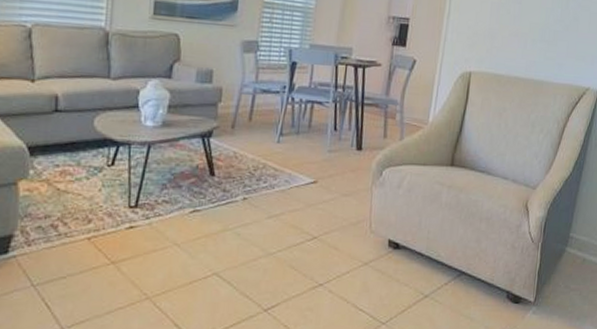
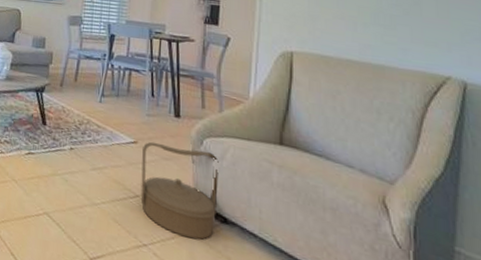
basket: none [318,179,396,269] -> present [140,141,219,240]

